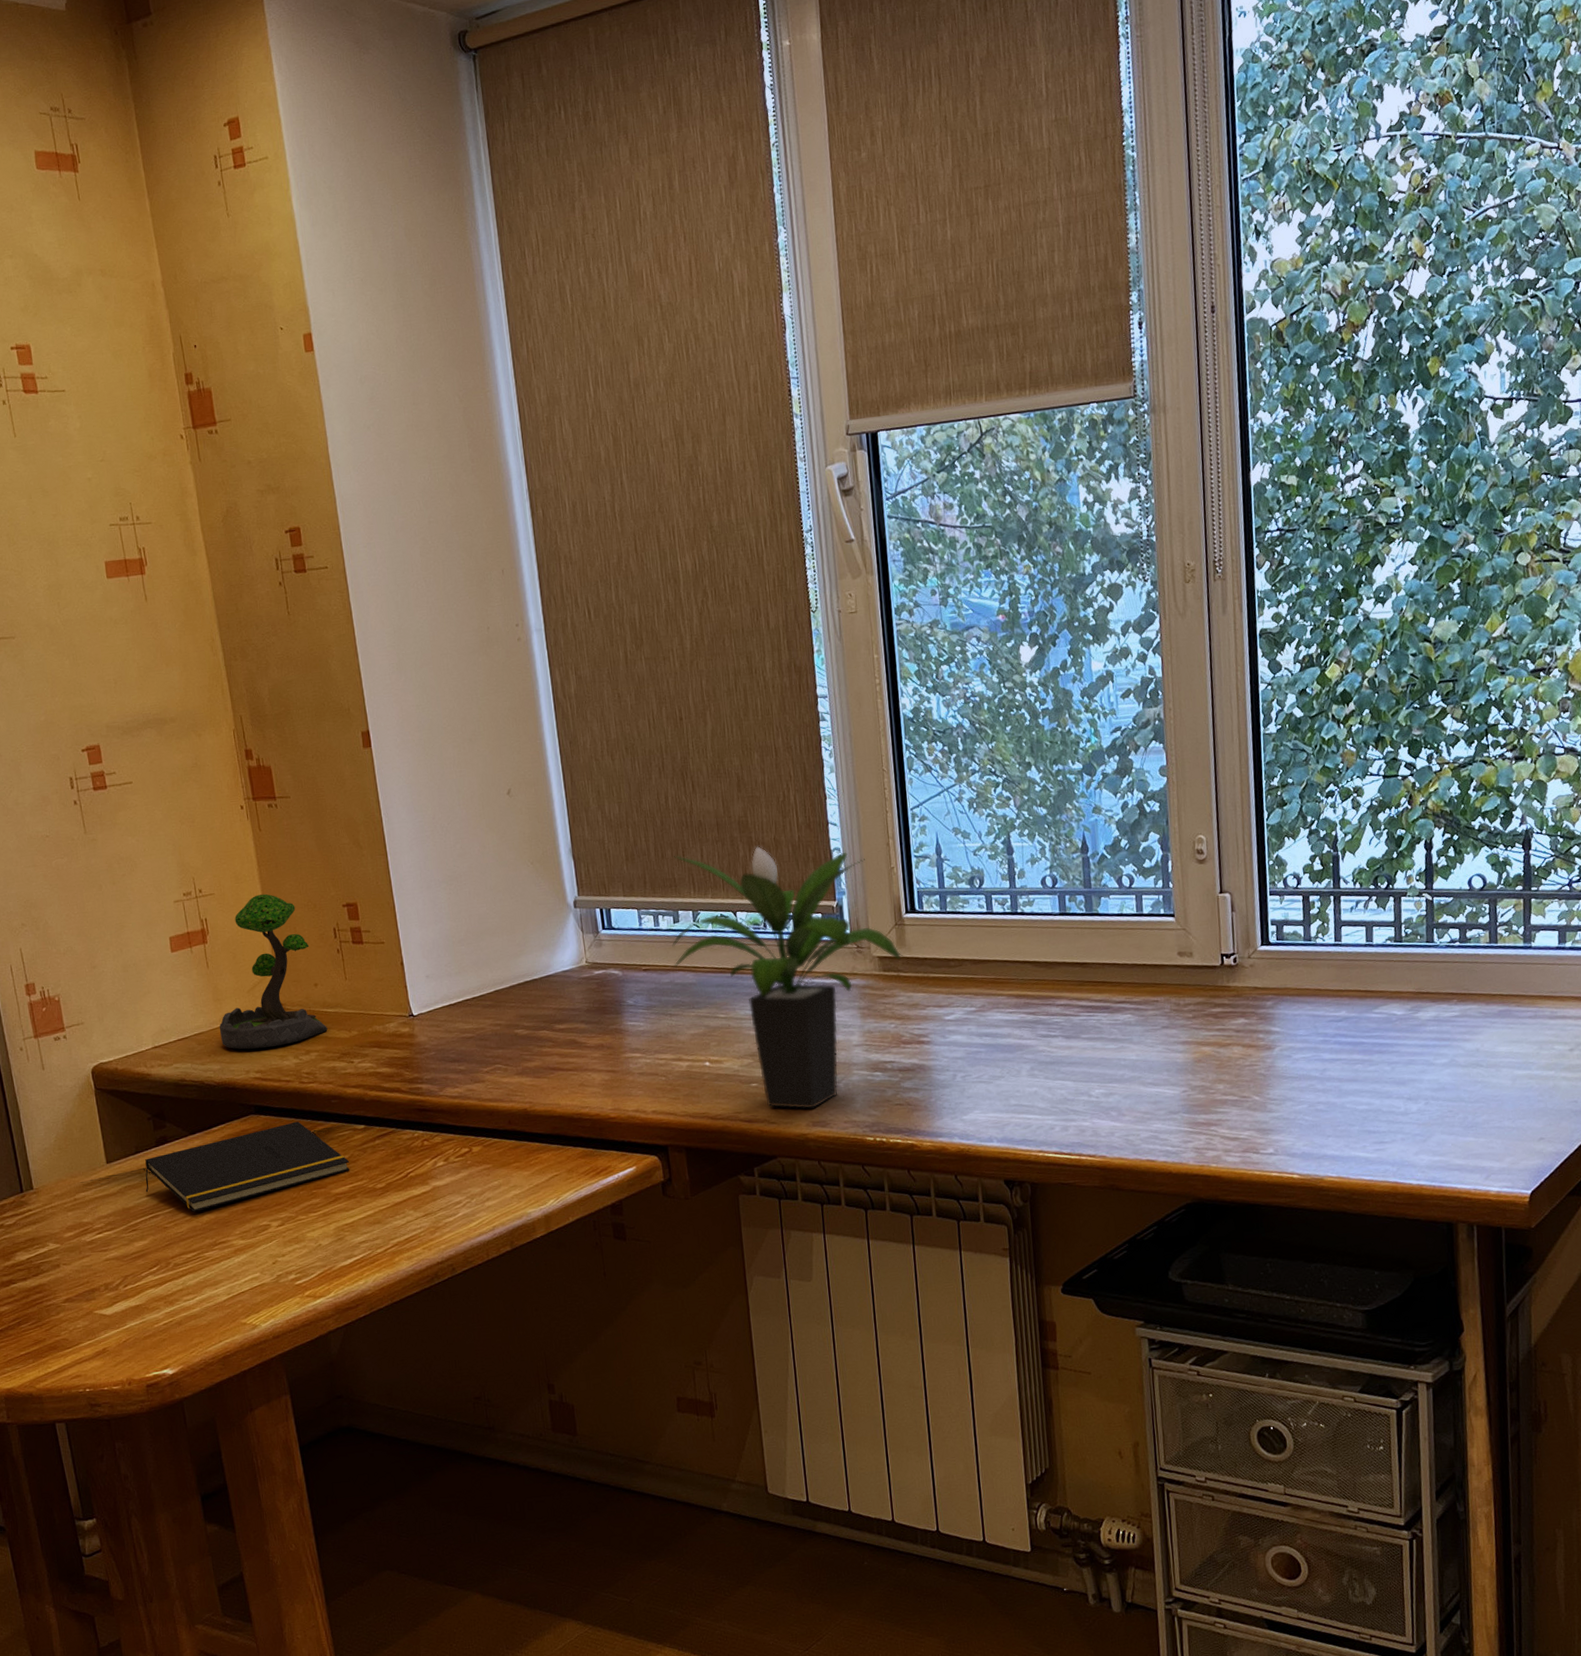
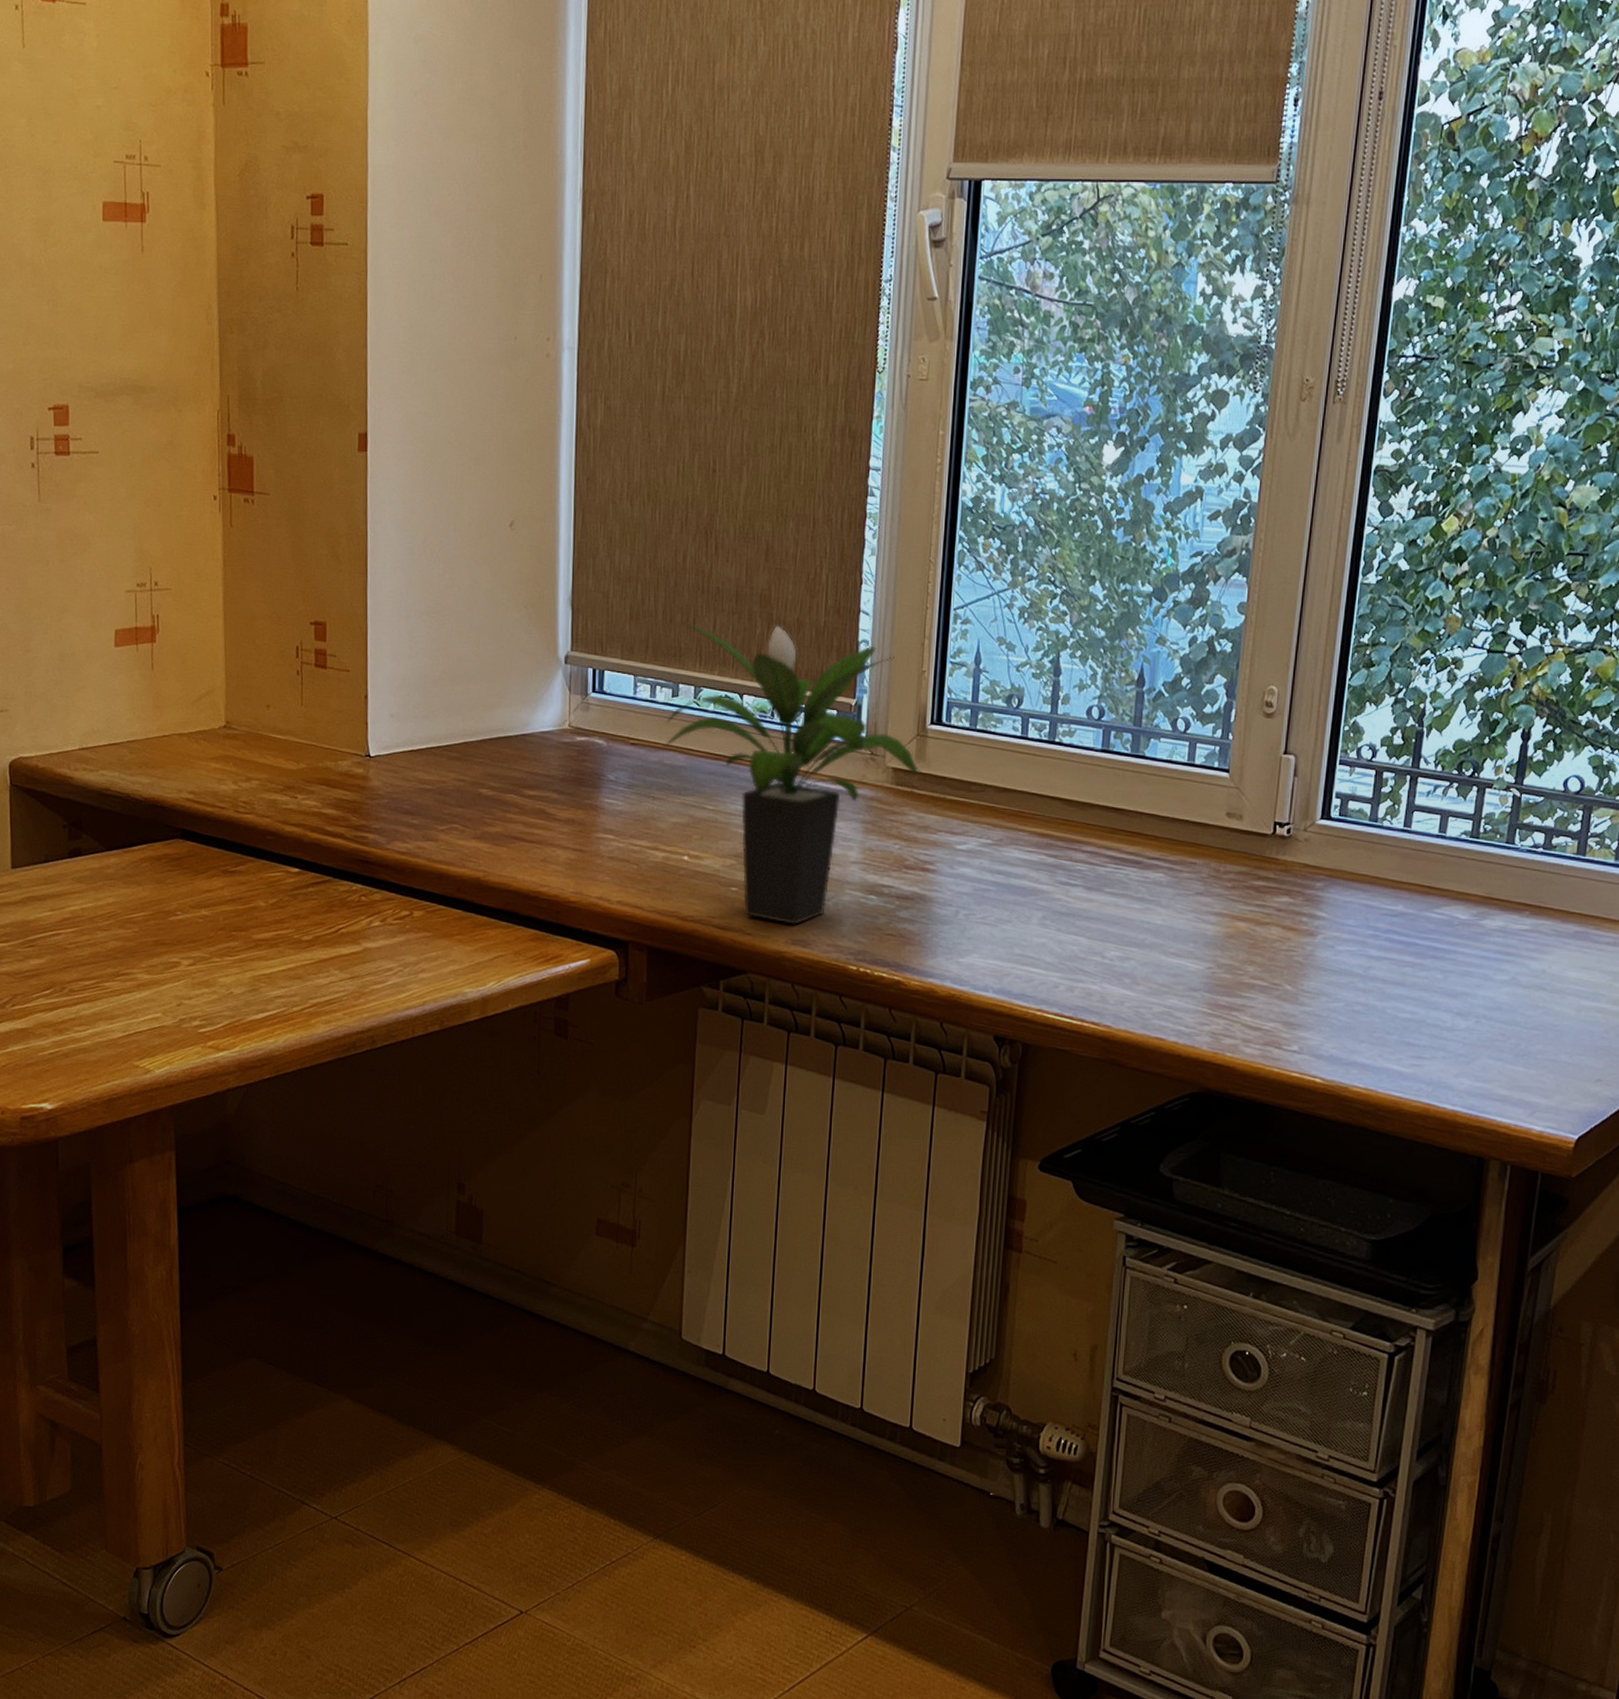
notepad: present [145,1121,350,1212] -> none [50,853,276,936]
plant: present [219,893,328,1050] -> none [155,597,274,768]

